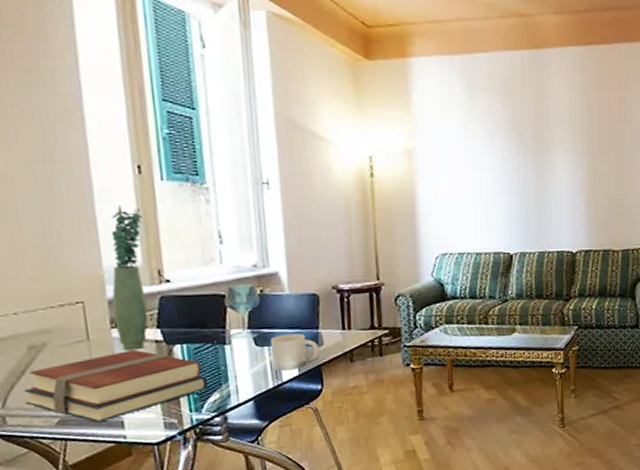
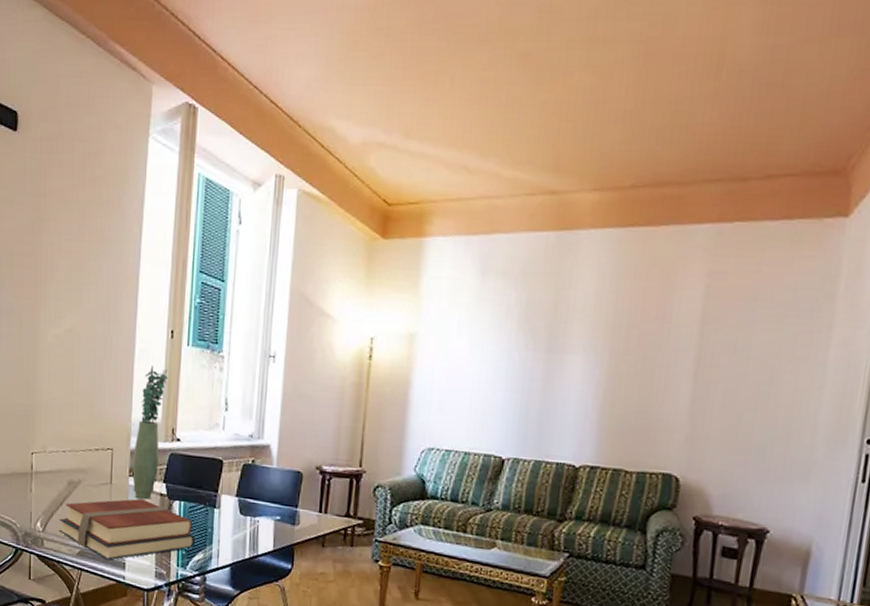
wine glass: present [224,283,260,340] -> none [220,451,251,506]
mug: present [270,333,320,372] -> none [251,507,296,545]

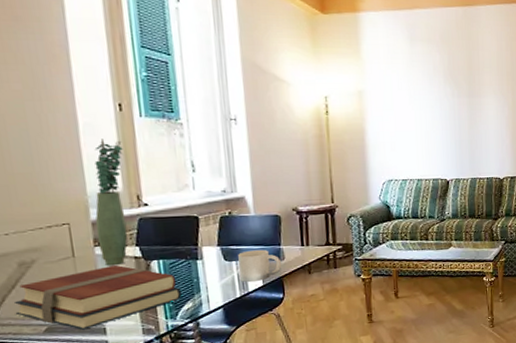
mug: none [251,507,296,545] -> present [237,249,282,283]

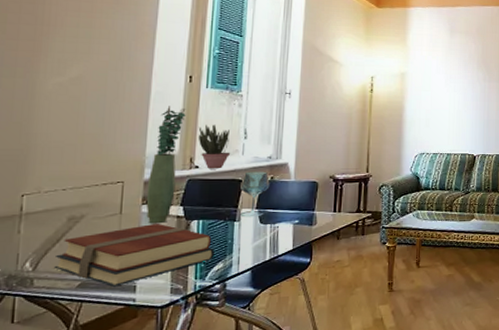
potted plant: none [139,157,180,207] -> present [198,124,230,169]
wine glass: none [197,206,229,256] -> present [240,171,270,218]
mug: present [237,249,282,283] -> none [271,214,313,246]

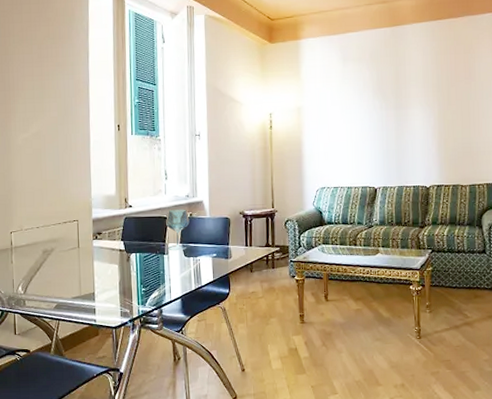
books: present [53,223,214,287] -> none [37,255,151,309]
vase: present [146,106,186,224] -> none [95,153,118,257]
potted plant: present [198,124,230,169] -> none [128,167,155,208]

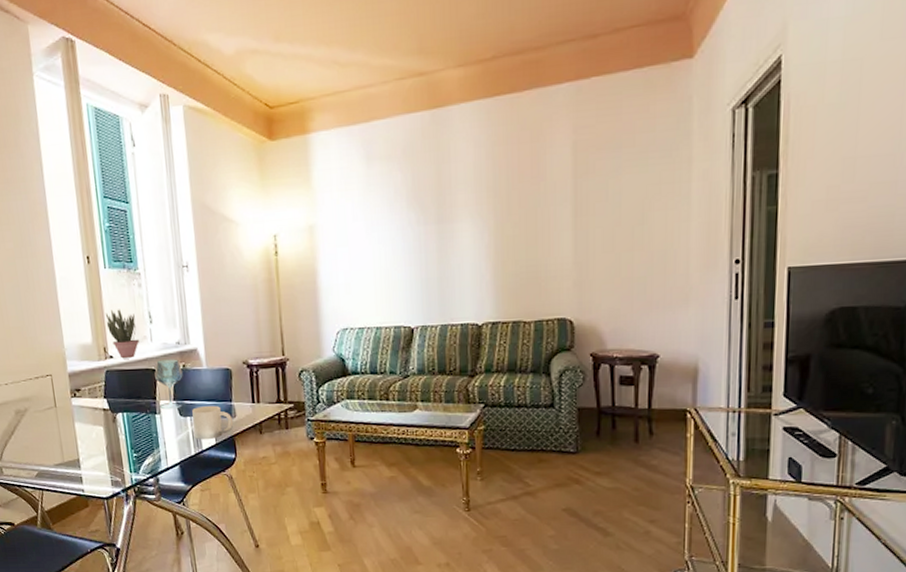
potted plant: none [128,167,155,208] -> present [105,309,139,359]
mug: none [194,248,229,277] -> present [192,405,234,440]

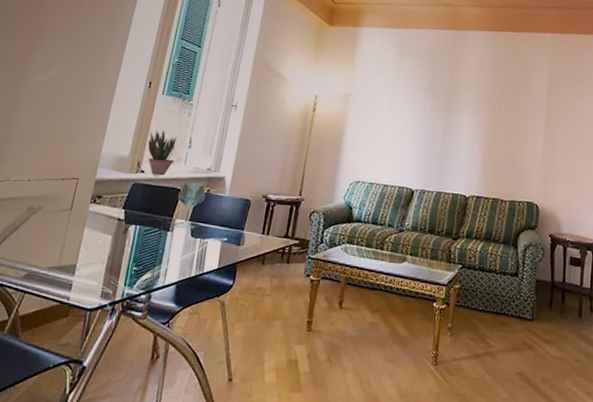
mug: present [192,405,234,440] -> none [198,230,241,264]

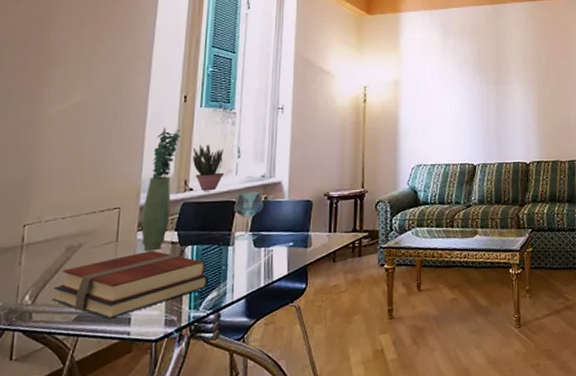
books: none [8,223,146,282] -> present [51,250,208,320]
vase: none [92,109,142,224] -> present [141,127,181,251]

